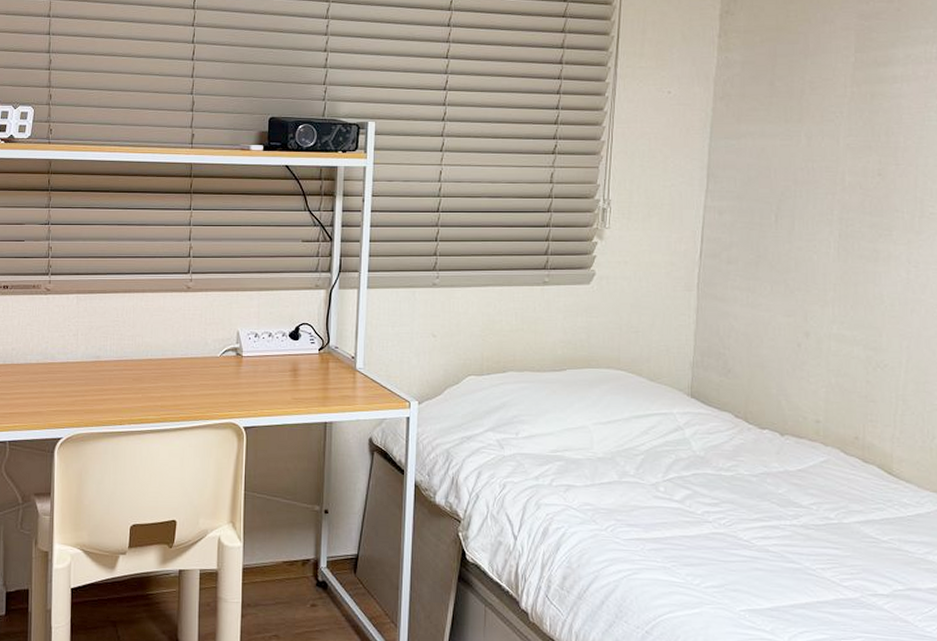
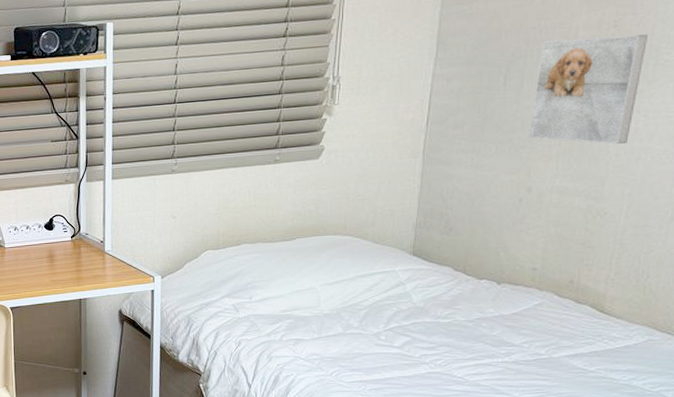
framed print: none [802,182,911,293] -> present [527,34,648,144]

